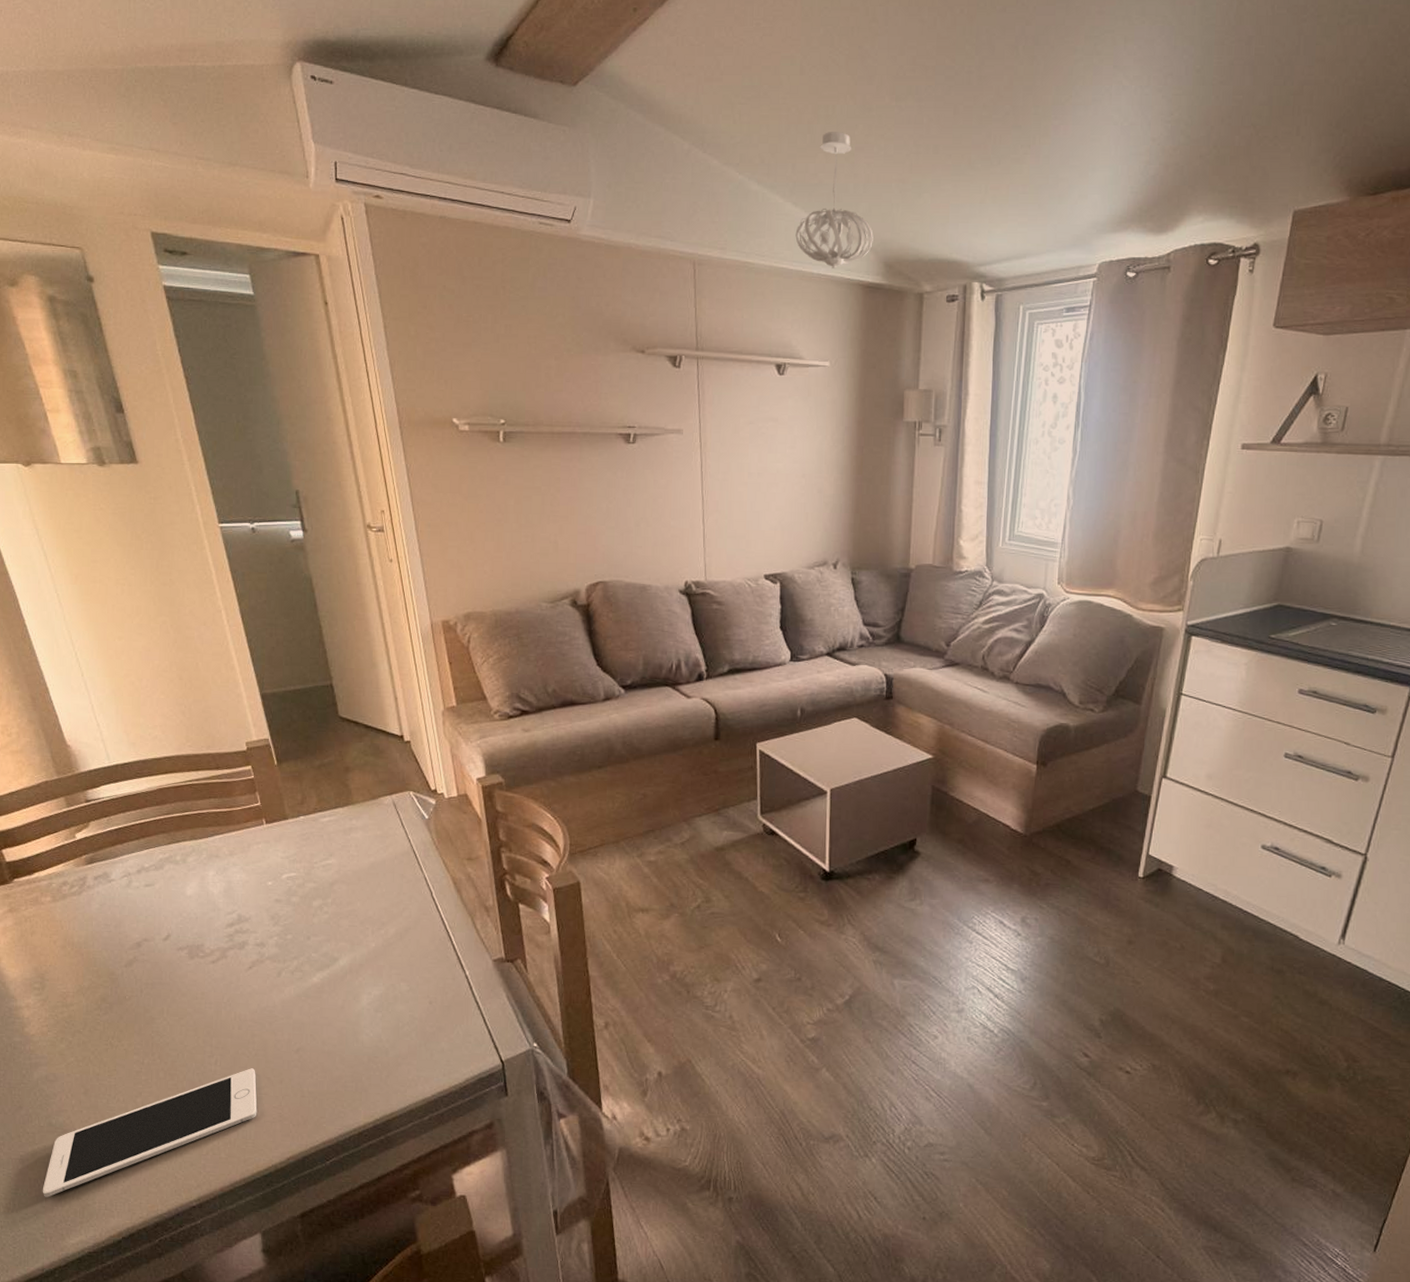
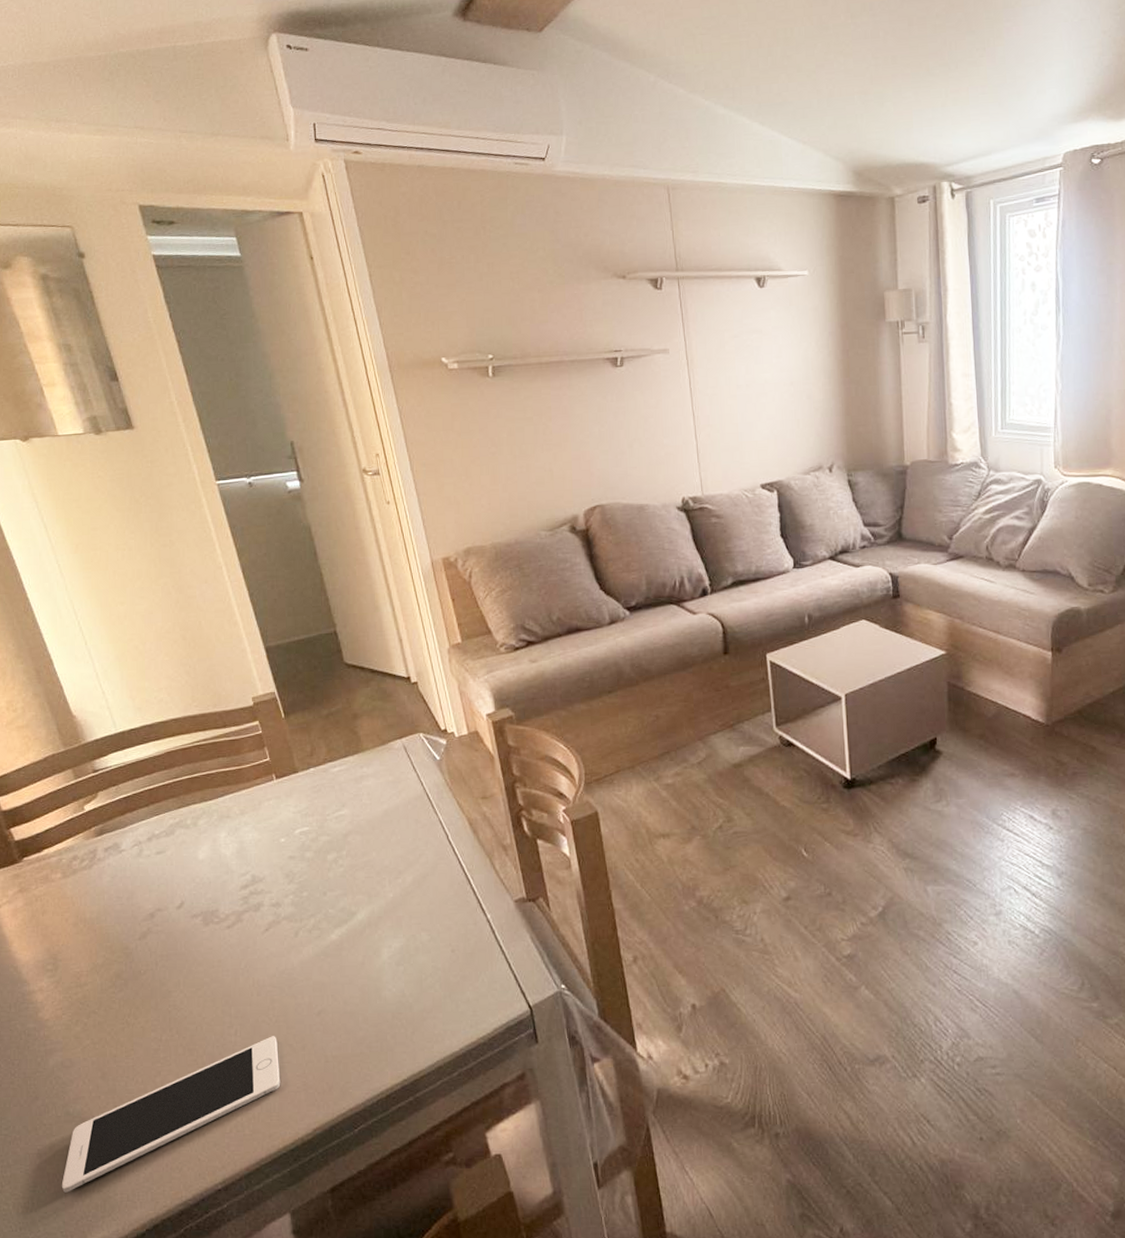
pendant light: present [795,132,873,268] -> none [764,52,841,181]

